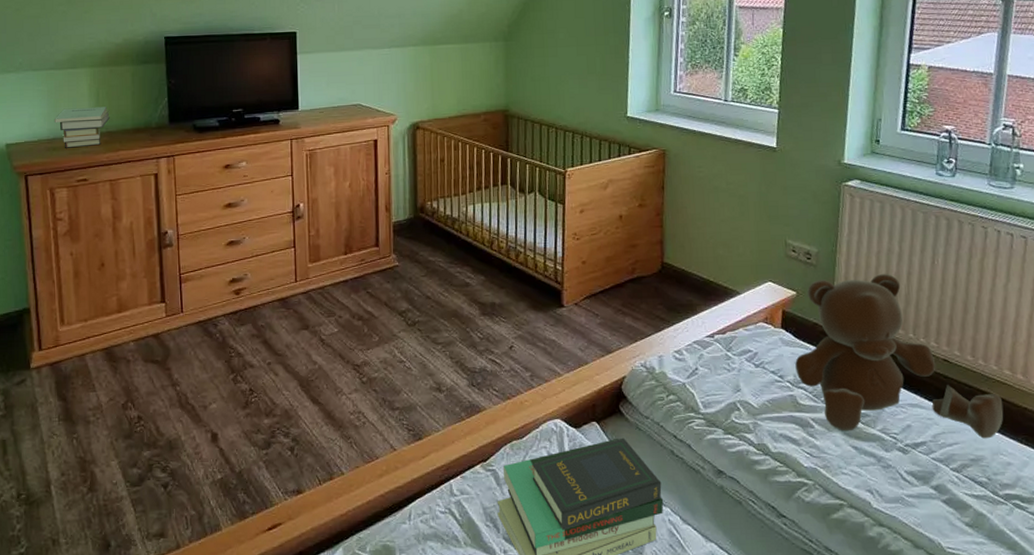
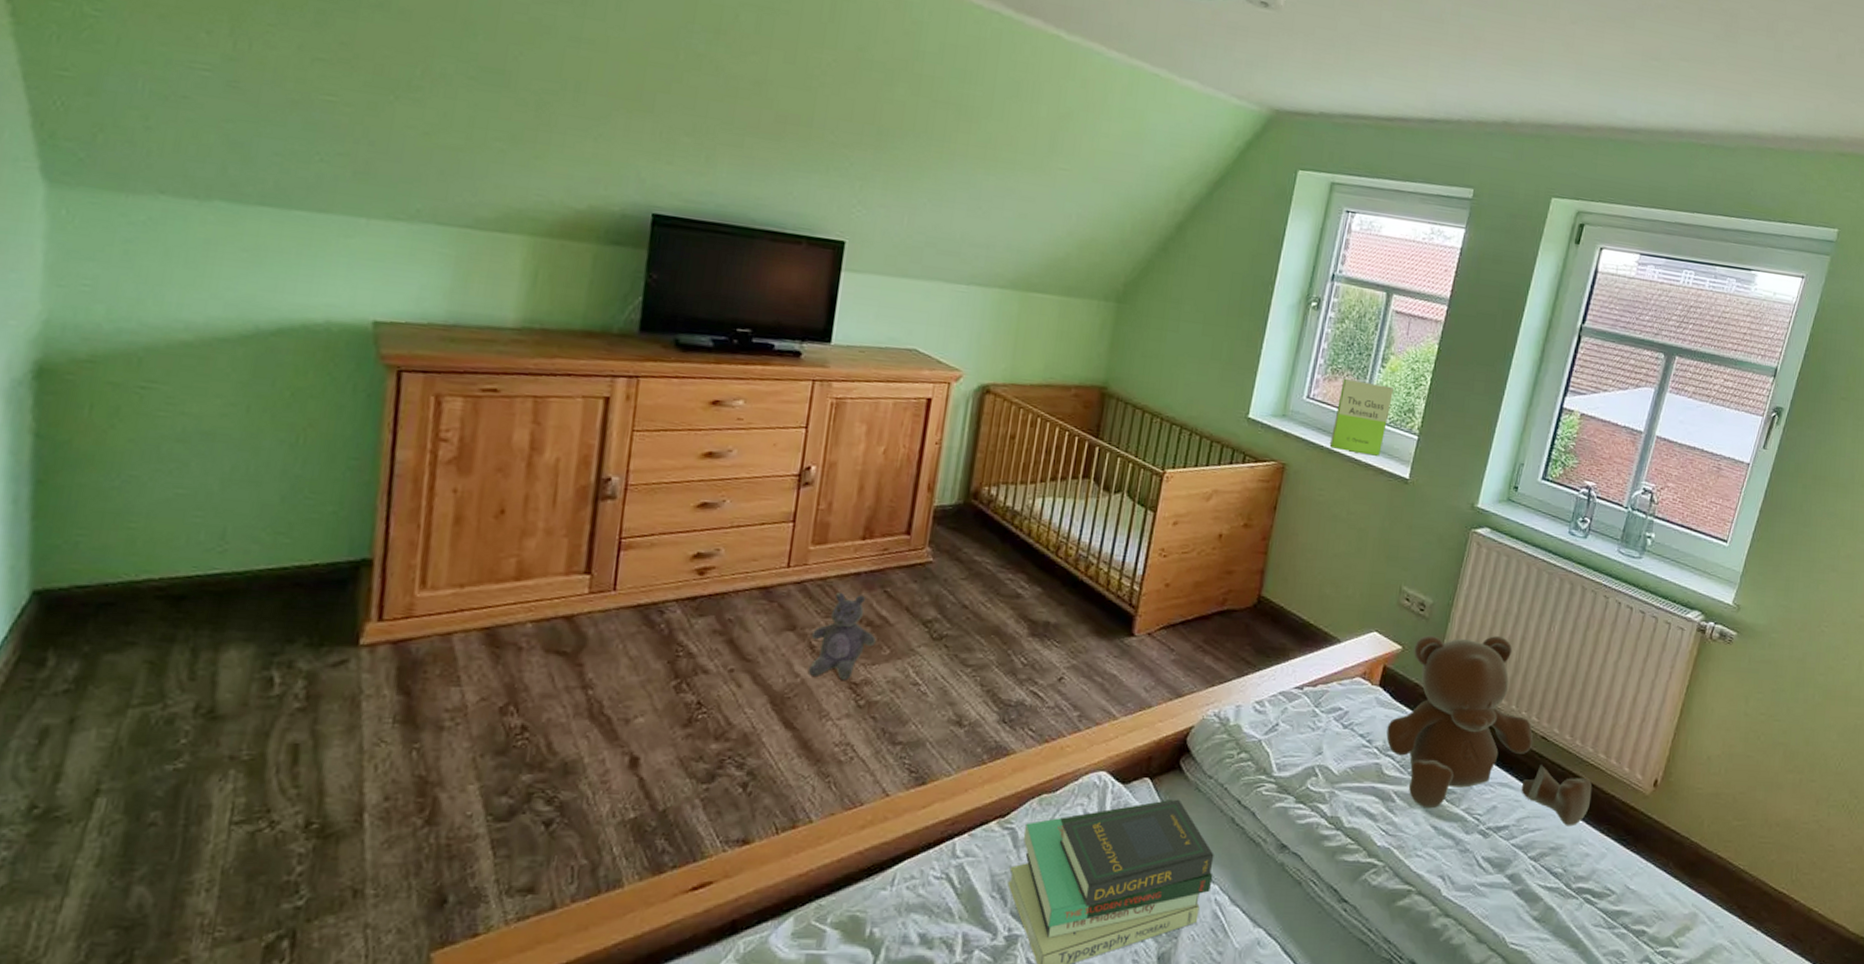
books: present [54,107,110,148] -> none [458,286,551,345]
stuffed animal: none [320,296,368,363] -> present [809,592,877,680]
book: none [700,70,749,132] -> present [1329,378,1394,456]

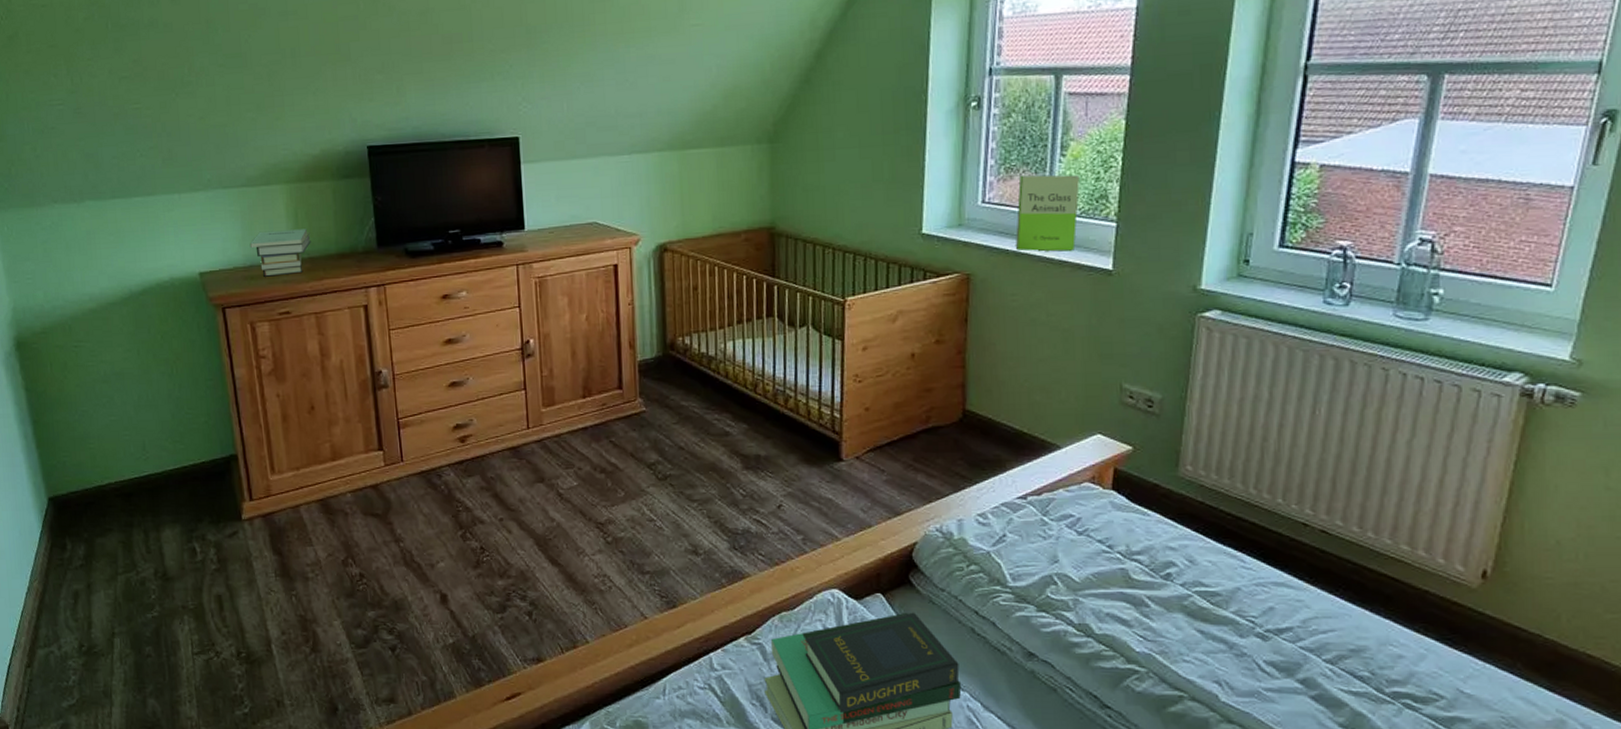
books: none [458,286,551,345] -> present [249,229,311,277]
stuffed animal: present [809,592,877,680] -> none [557,445,612,521]
teddy bear: present [1386,635,1593,827] -> none [1128,426,1397,626]

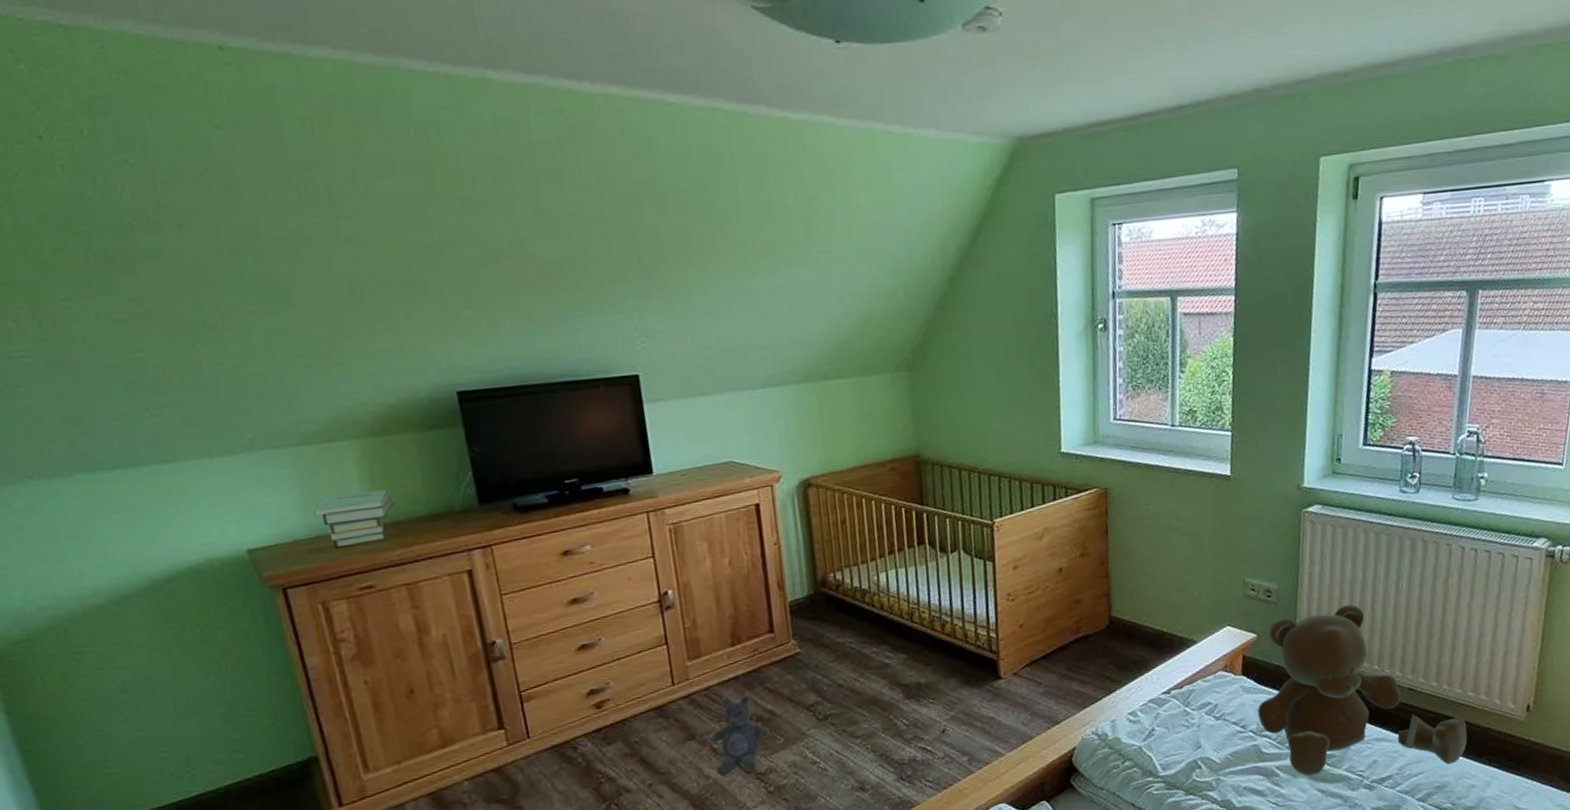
stuffed animal: none [557,445,612,521] -> present [710,695,770,775]
book: present [1015,174,1080,252] -> none [1145,389,1198,463]
teddy bear: none [1128,426,1397,626] -> present [1257,604,1468,776]

